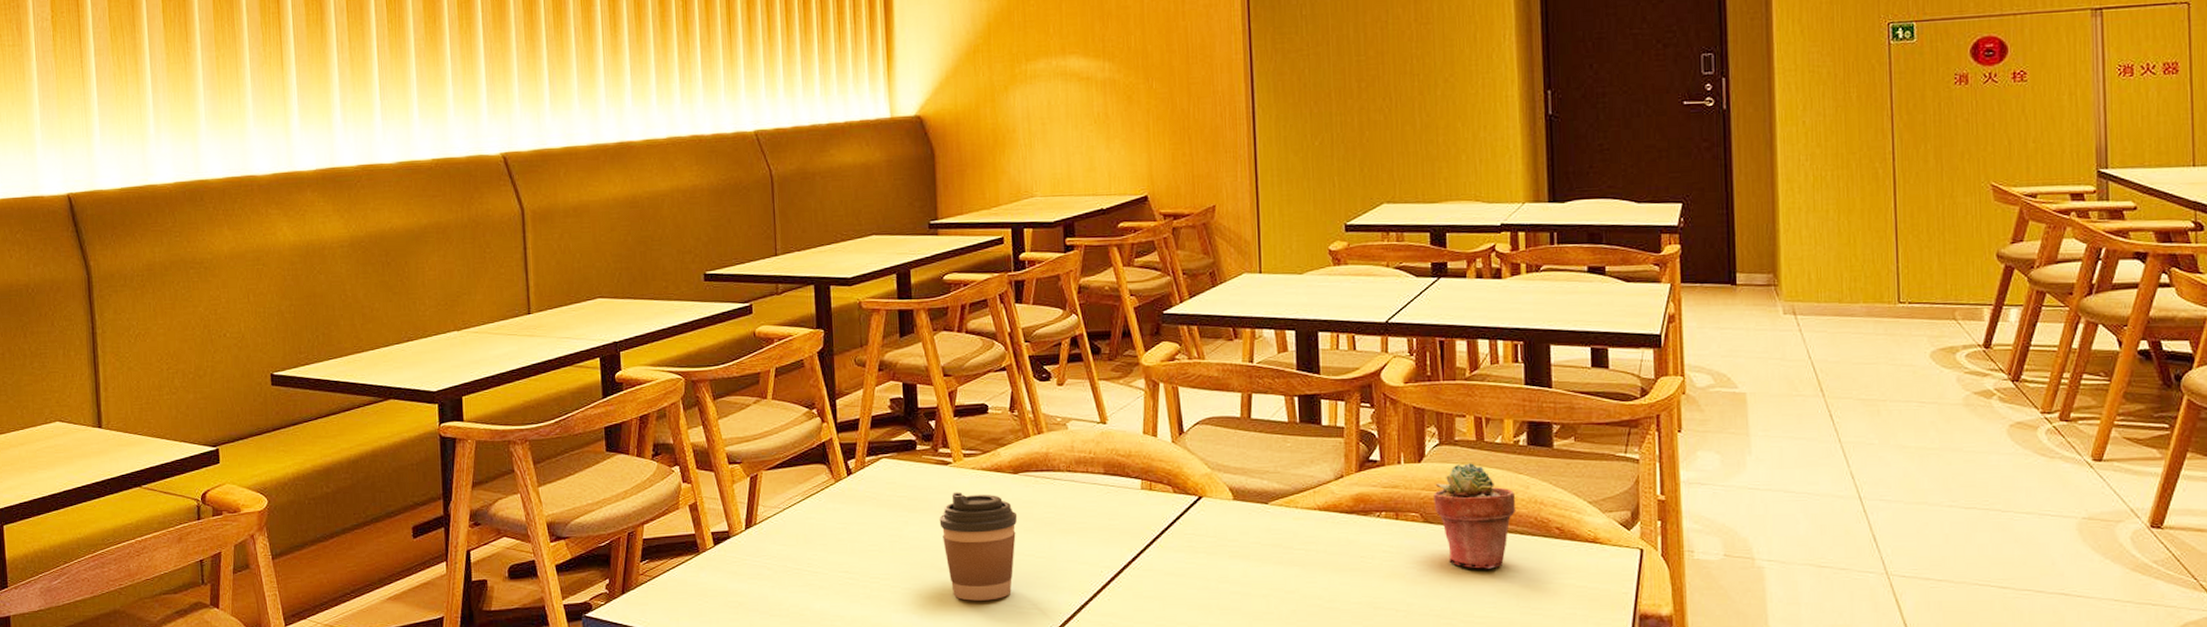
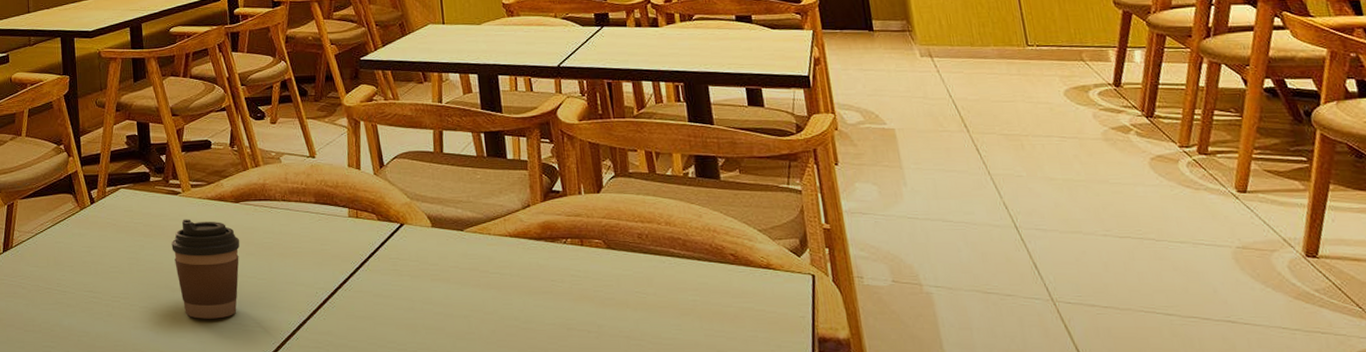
potted succulent: present [1434,462,1515,569] -> none [614,193,691,293]

